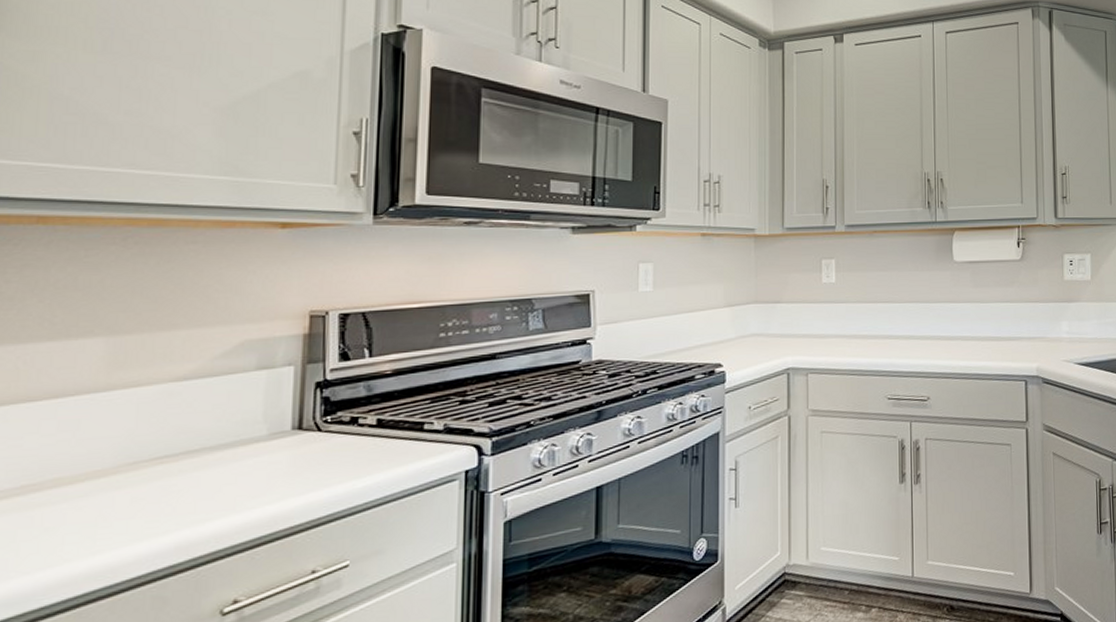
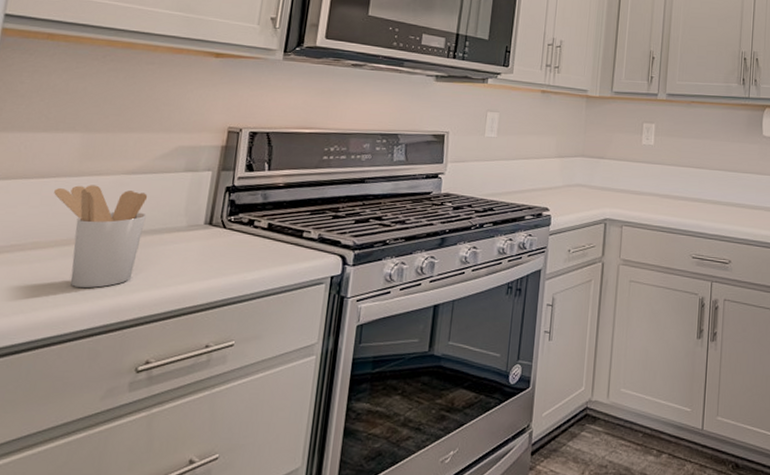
utensil holder: none [75,399,211,527] -> present [54,185,148,289]

